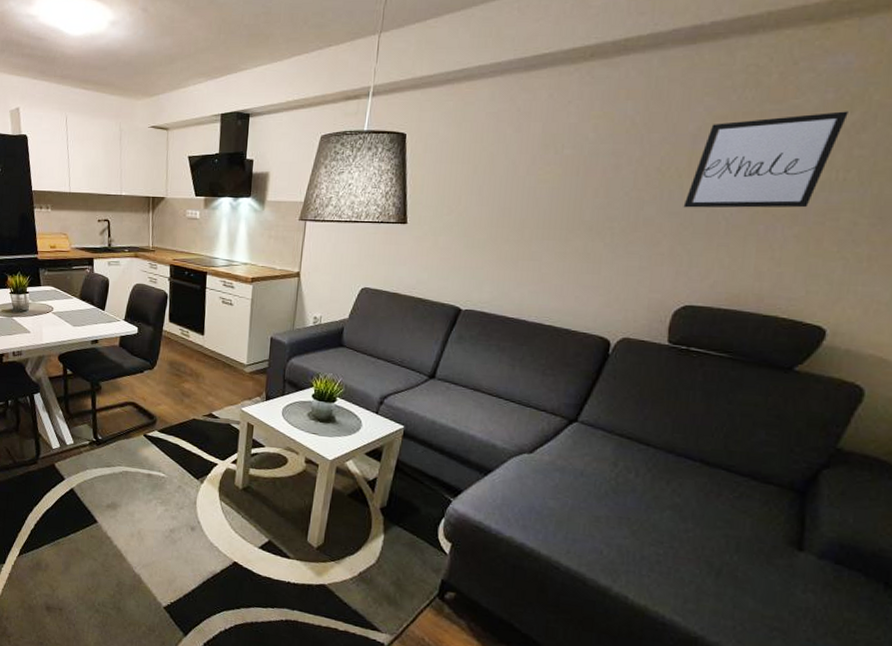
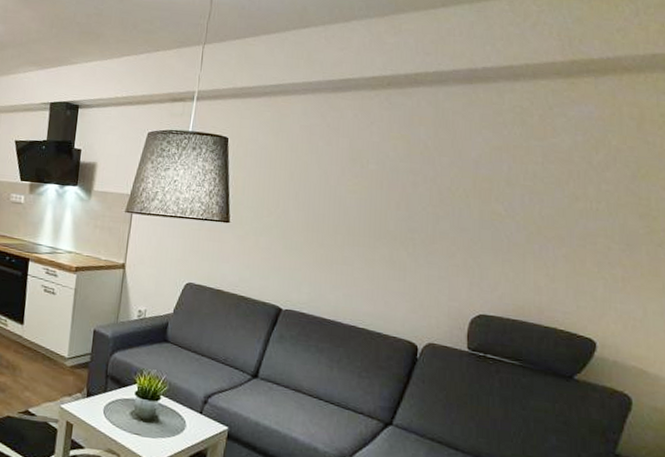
wall art: present [683,111,848,208] -> none [472,151,594,232]

